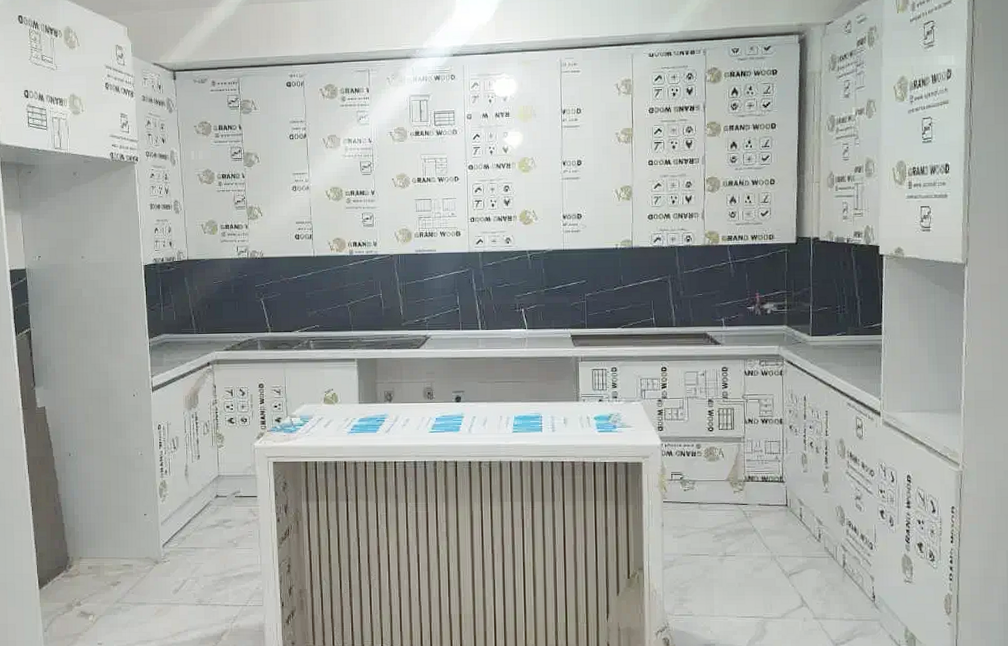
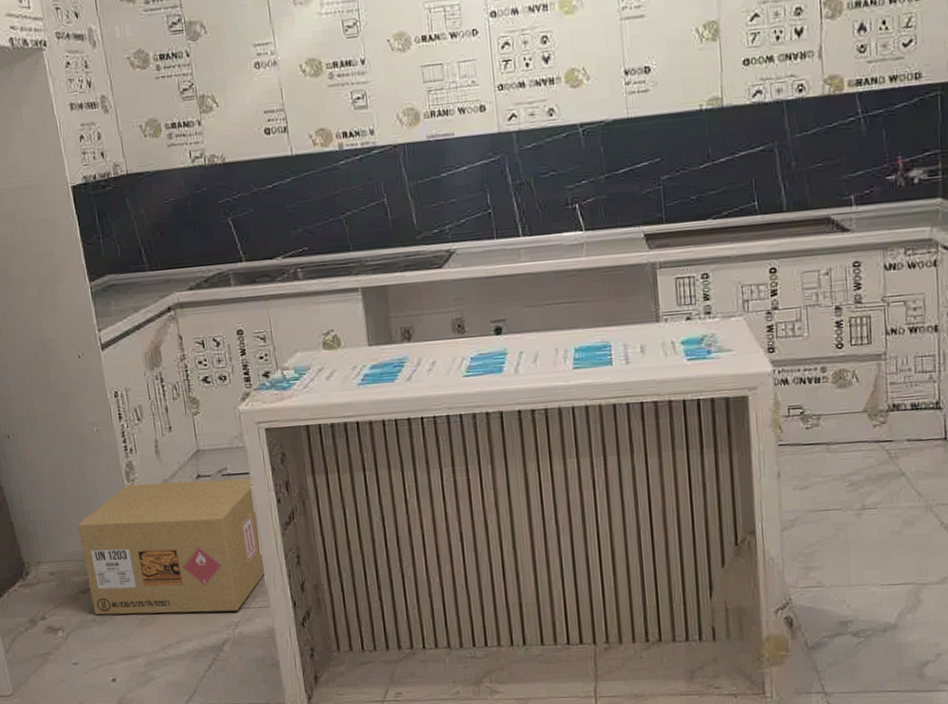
cardboard box: none [116,499,263,607] -> present [77,478,267,615]

